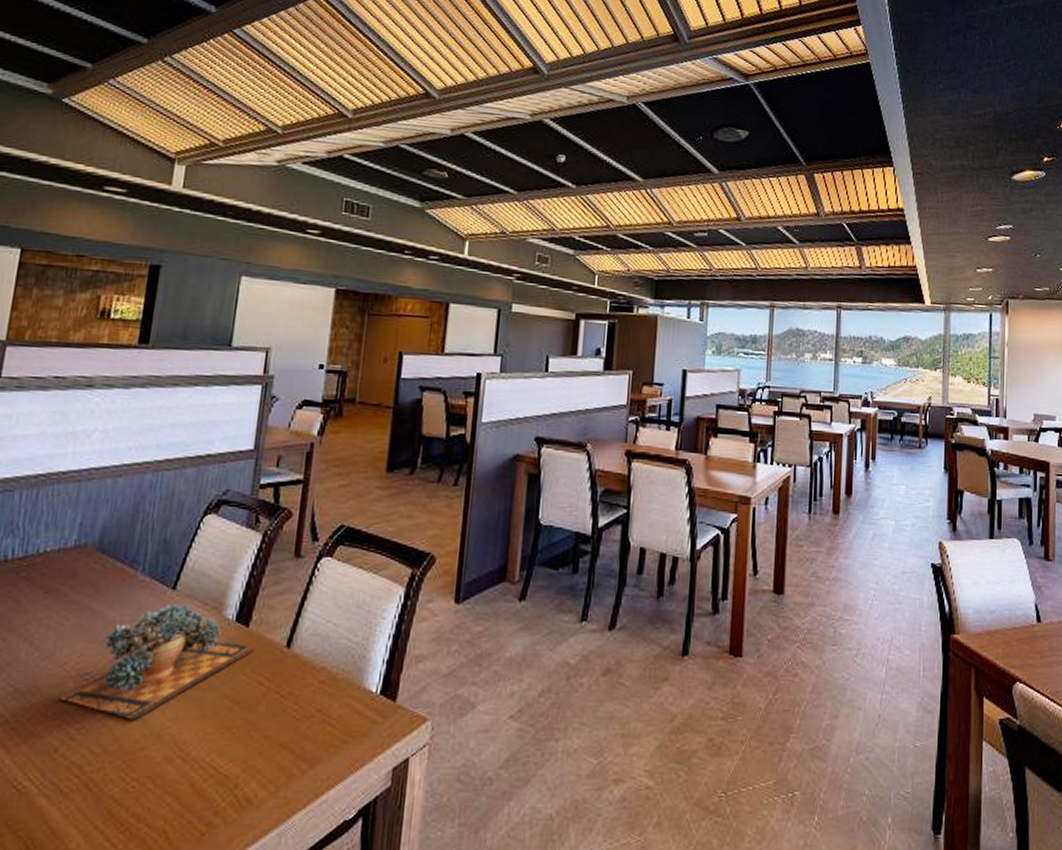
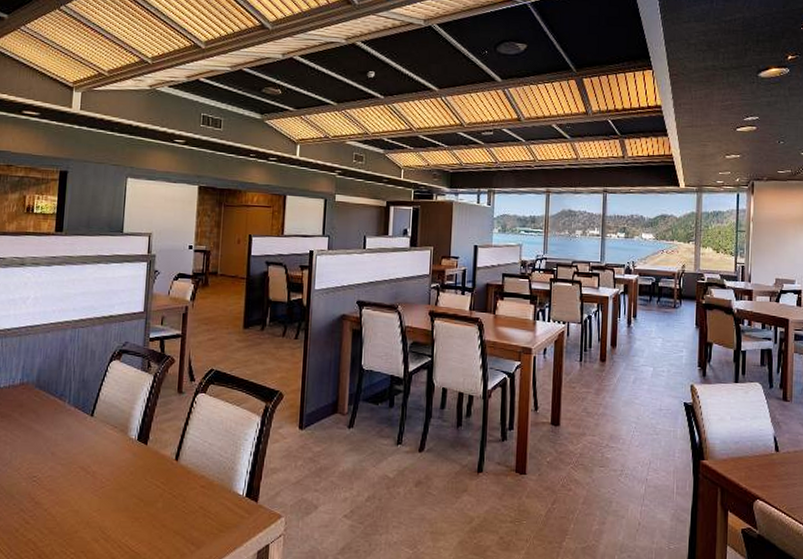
succulent plant: present [56,604,256,720] -> none [15,427,153,511]

